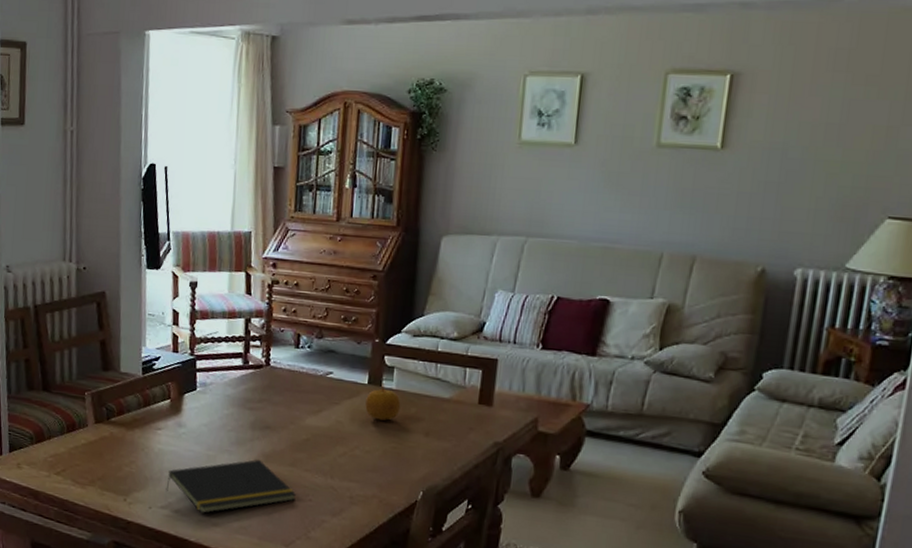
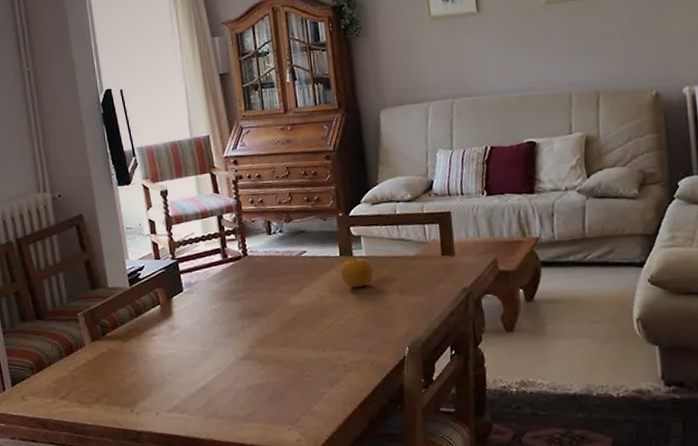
notepad: present [166,459,297,514] -> none [169,346,294,410]

